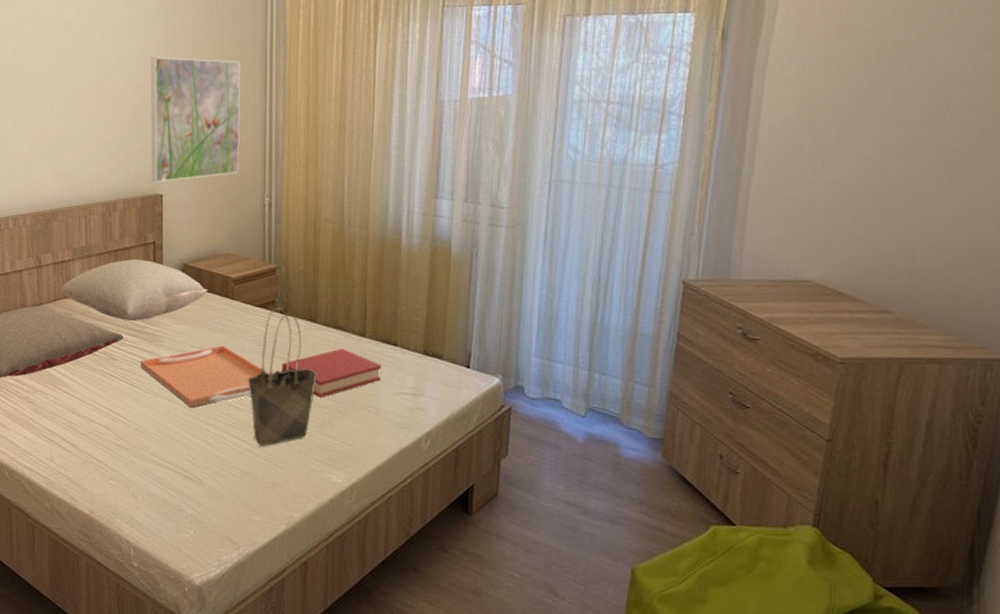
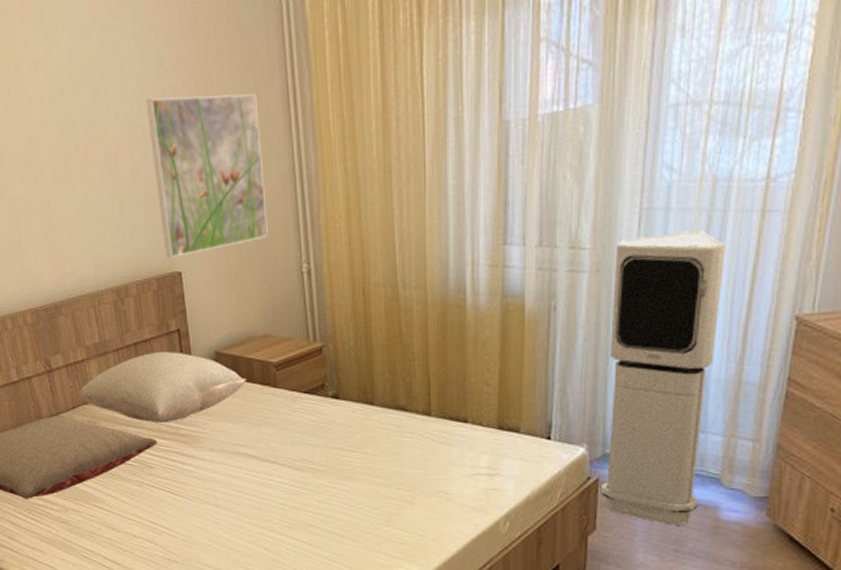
serving tray: present [140,345,270,408] -> none [179,441,326,512]
tote bag: present [247,307,317,447] -> none [301,392,379,546]
hardback book: present [281,348,382,398] -> none [339,431,451,487]
air purifier: none [512,201,622,458] -> present [600,230,726,525]

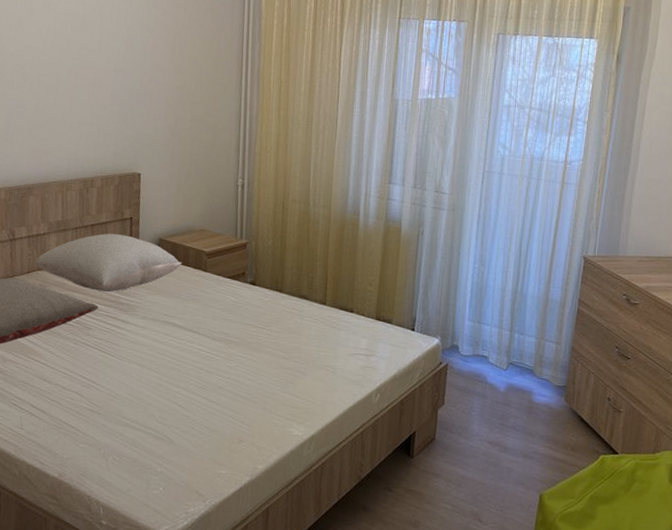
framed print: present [146,93,268,257] -> none [129,44,219,162]
air purifier: present [600,230,726,525] -> none [448,190,539,404]

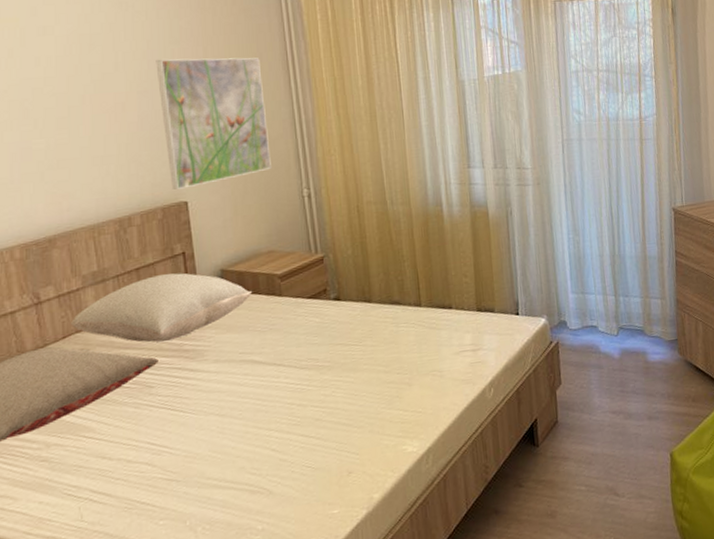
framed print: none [129,44,219,162] -> present [156,57,271,190]

